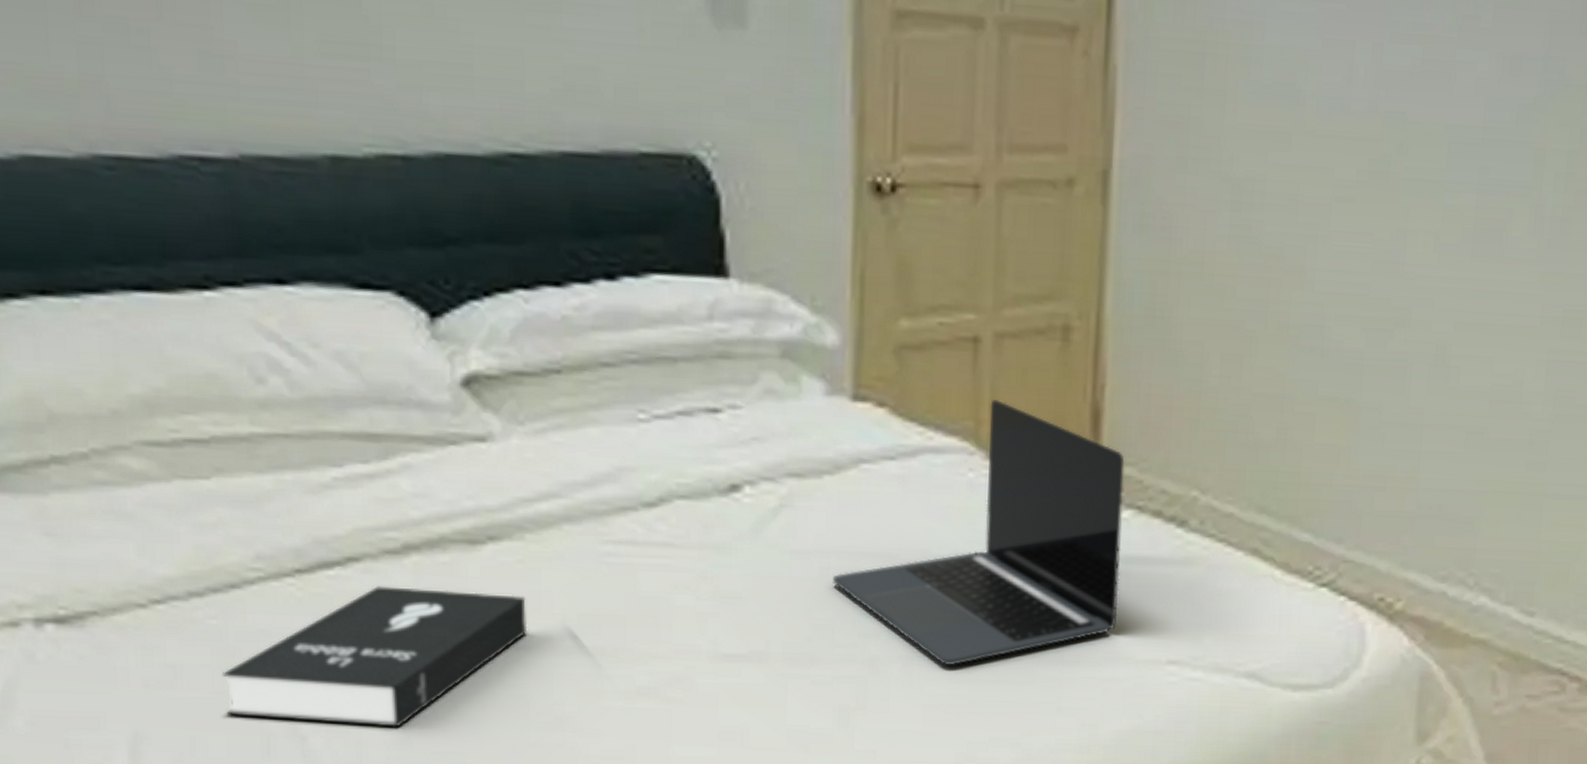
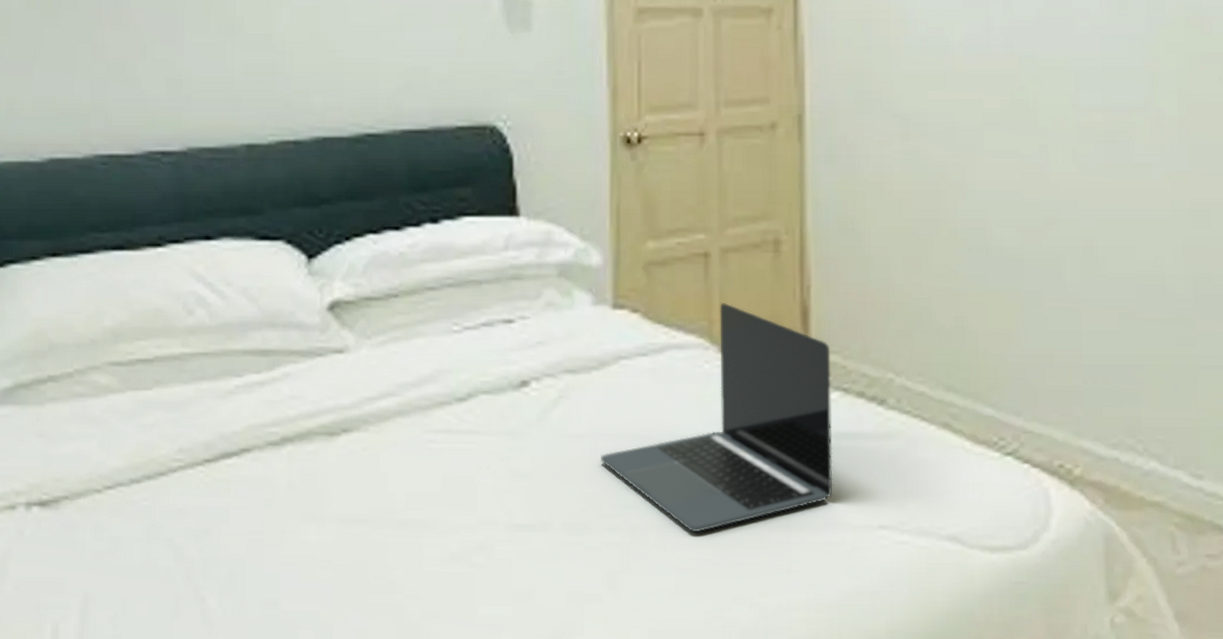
booklet: present [222,586,528,728] -> none [149,472,369,590]

